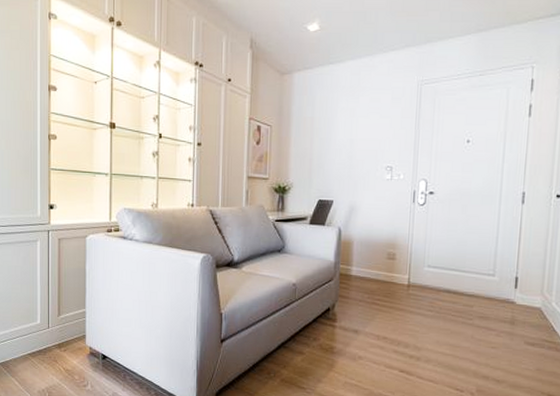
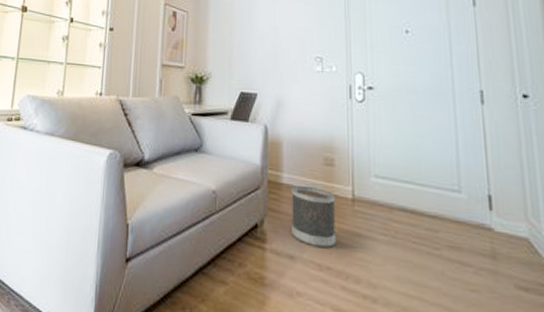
wastebasket: none [357,276,395,324] -> present [292,185,337,249]

